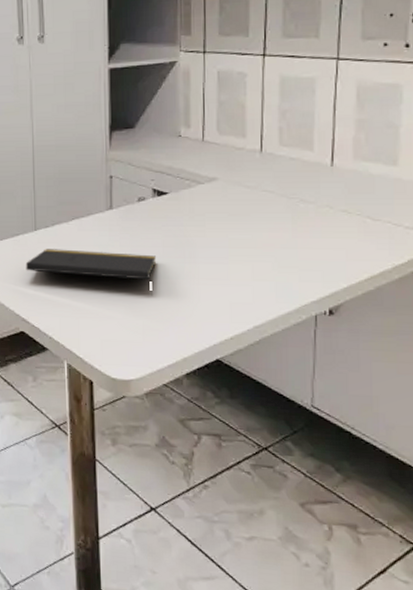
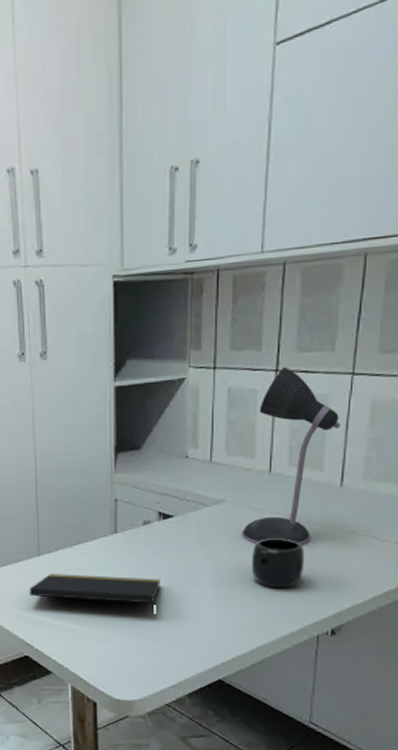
desk lamp: none [235,51,328,225] -> present [241,366,340,546]
mug: none [245,216,299,267] -> present [251,538,305,589]

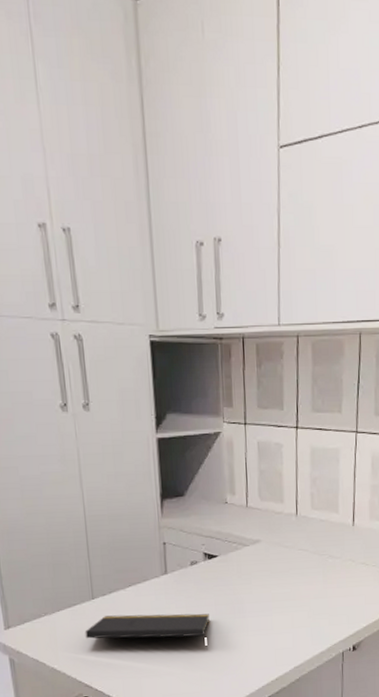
desk lamp: present [241,366,340,546] -> none [276,424,349,578]
mug: present [251,538,305,589] -> none [286,571,329,615]

